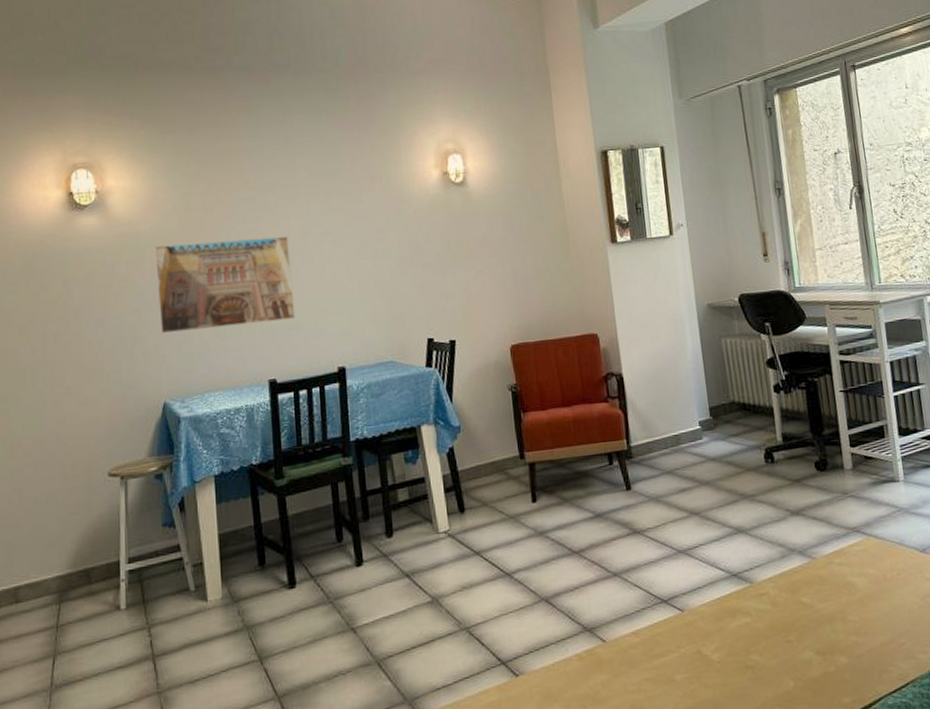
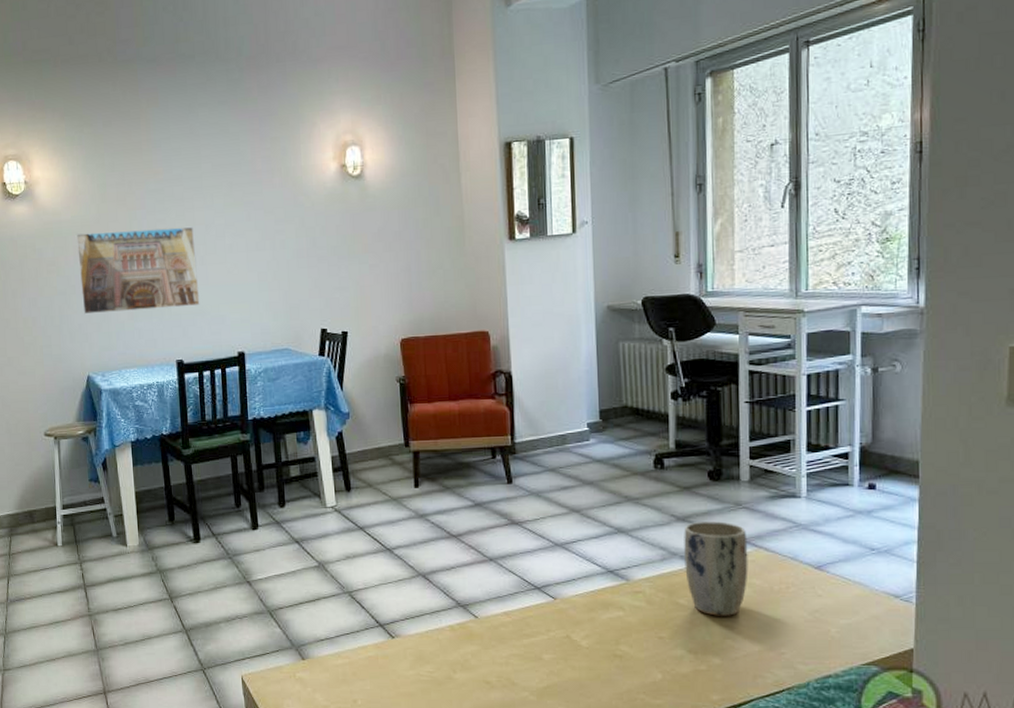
plant pot: none [799,512,863,612] -> present [684,521,748,616]

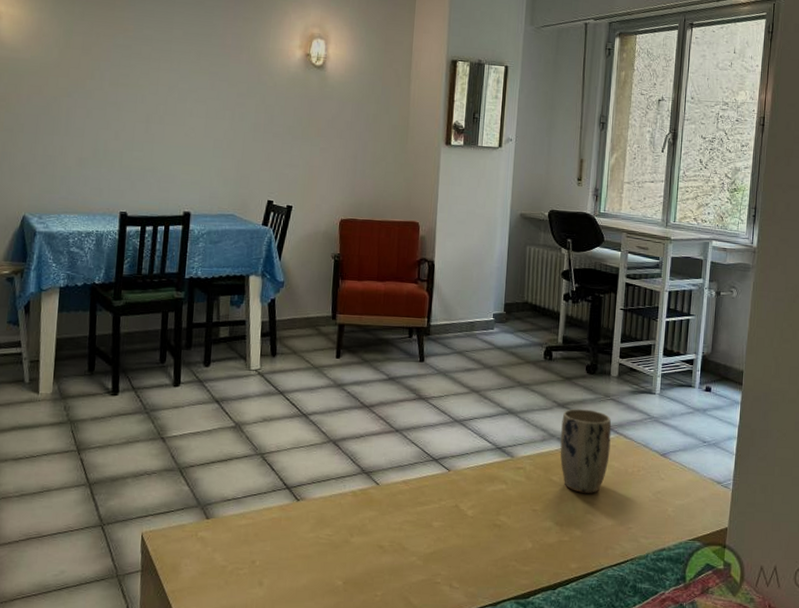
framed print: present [75,226,200,315] -> none [28,74,156,163]

